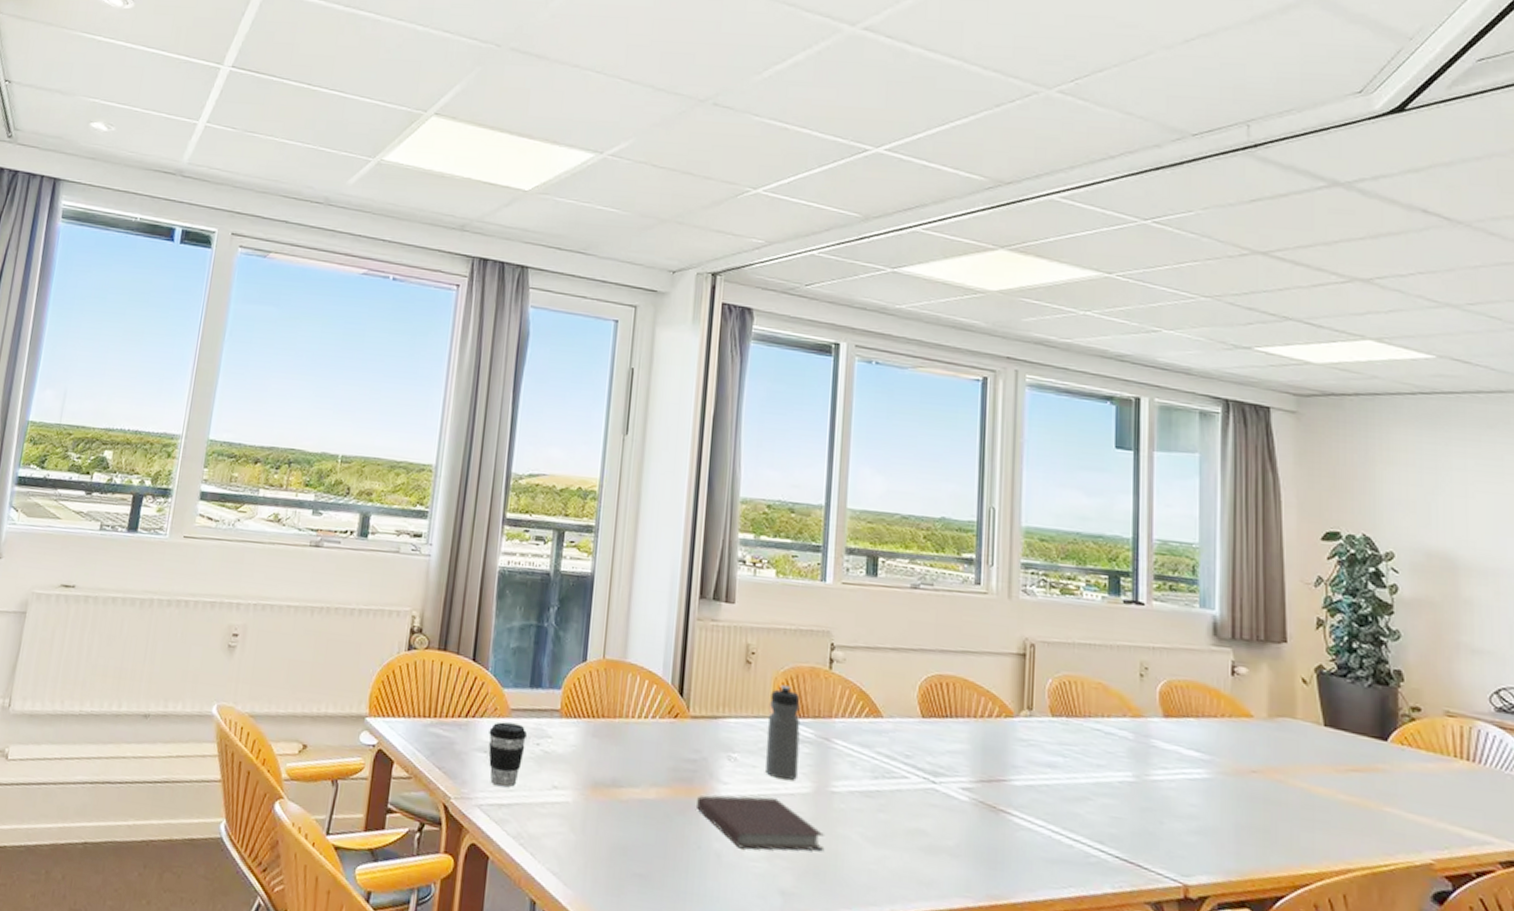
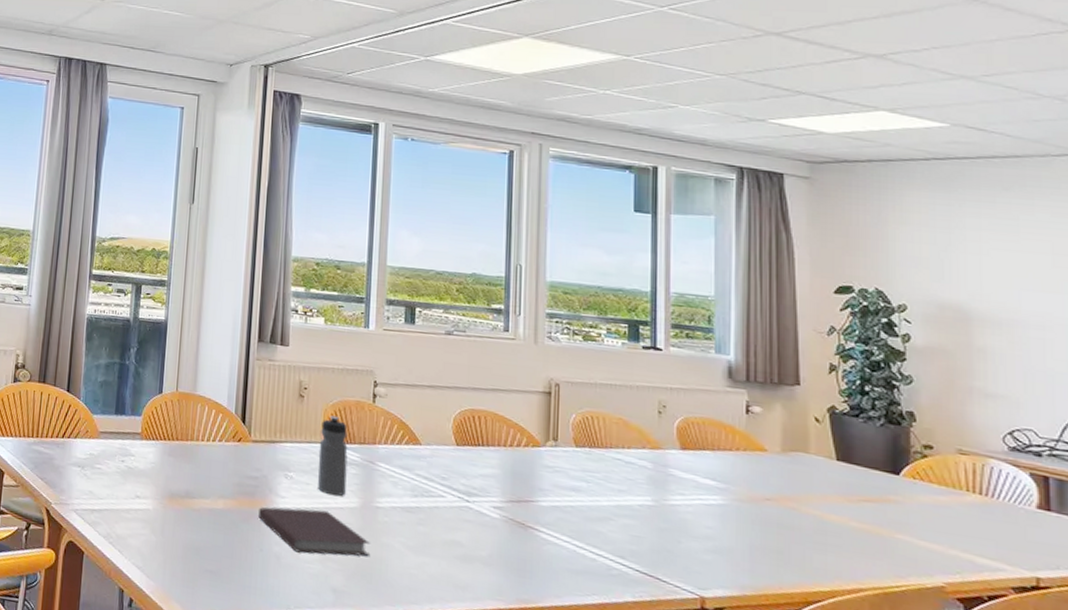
coffee cup: present [488,722,528,788] -> none [82,442,114,496]

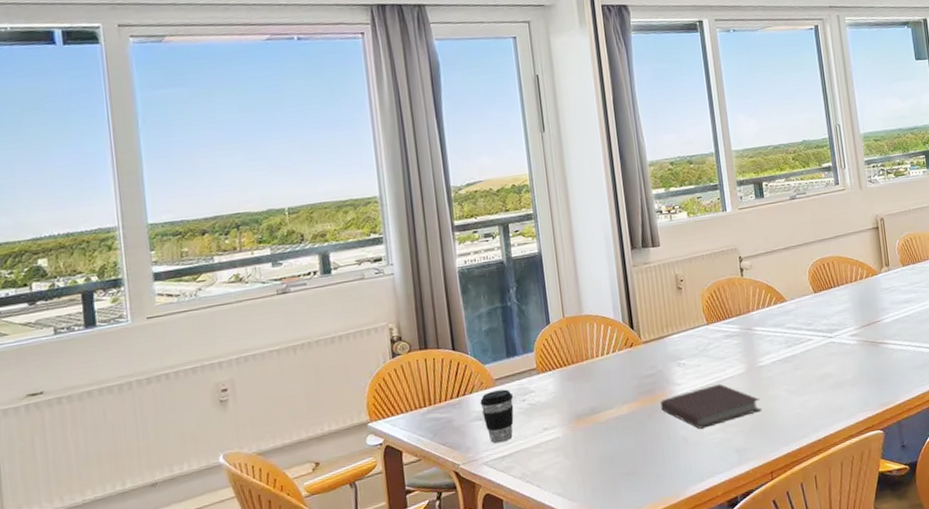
coffee cup: none [82,442,114,496] -> present [480,389,514,444]
water bottle: present [317,415,348,497] -> none [701,297,732,370]

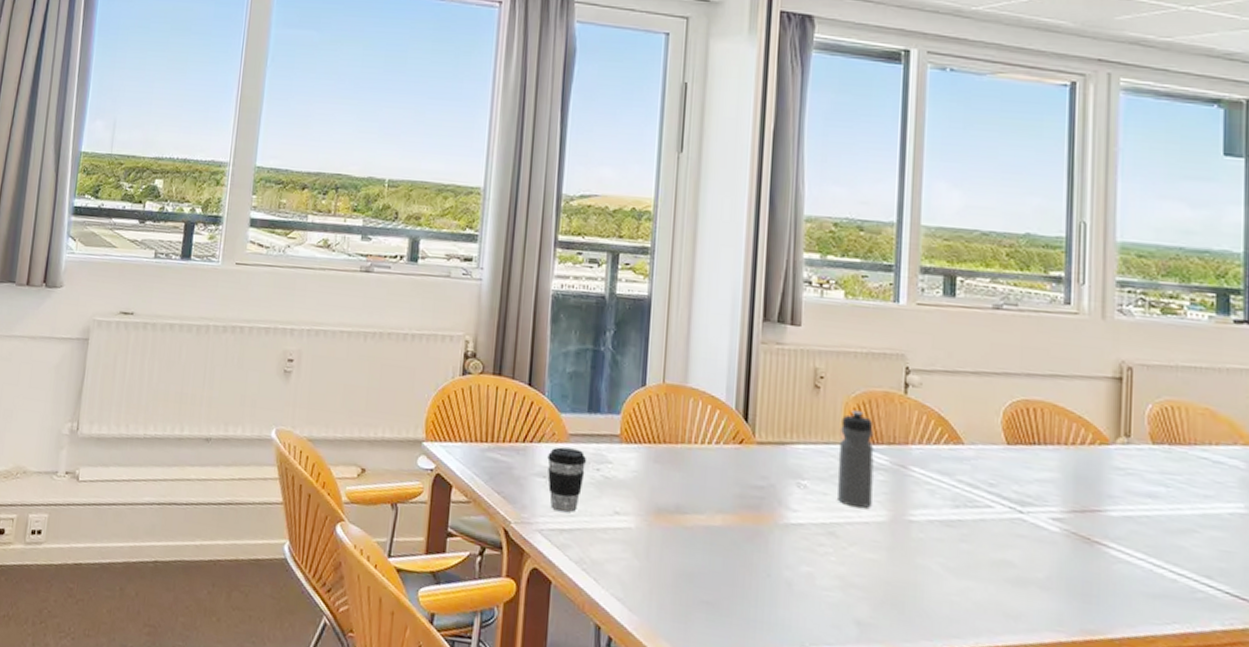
notebook: present [661,384,762,429] -> none [765,523,903,581]
water bottle: none [701,297,732,370] -> present [837,410,874,509]

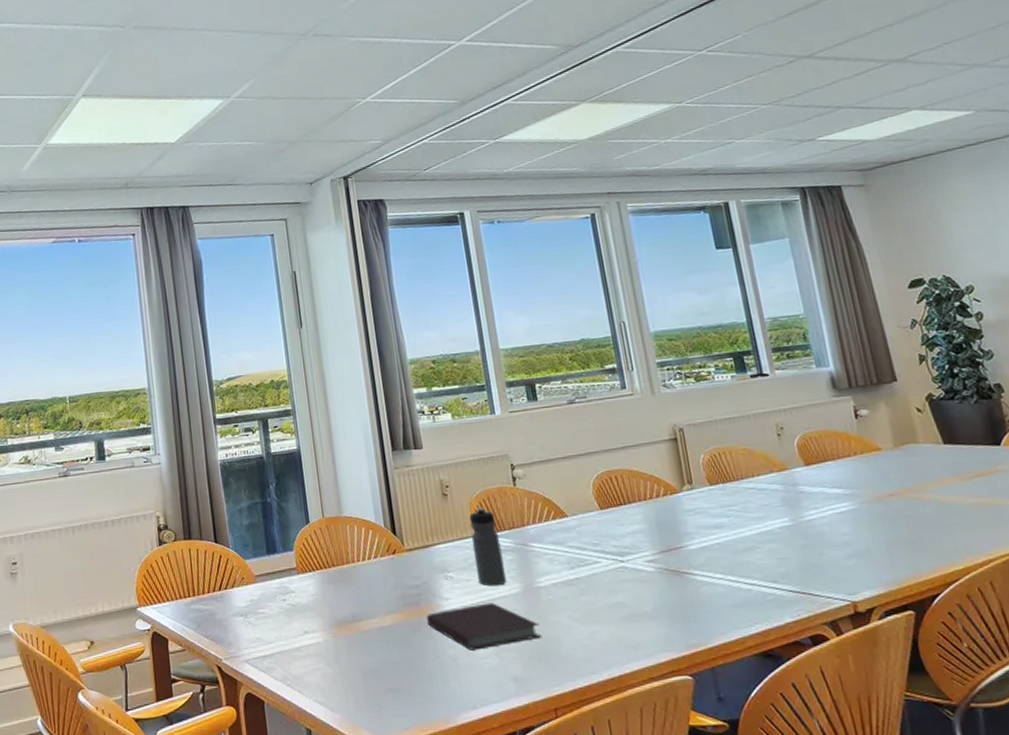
coffee cup: present [547,447,587,513] -> none [241,587,275,642]
notebook: none [765,523,903,581] -> present [427,602,542,650]

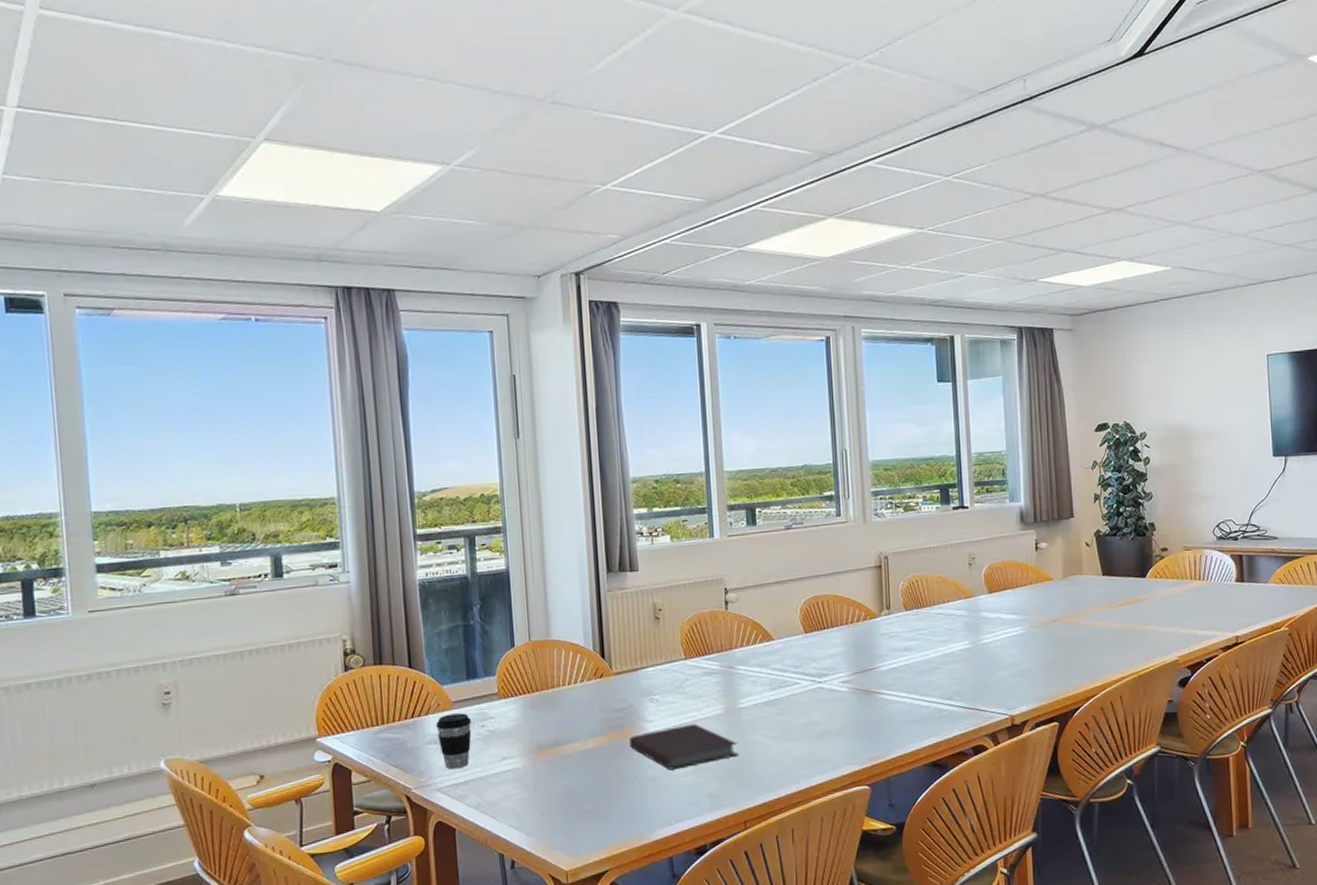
coffee cup: none [241,587,275,642] -> present [436,713,472,770]
water bottle: present [469,507,506,587] -> none [679,630,710,708]

